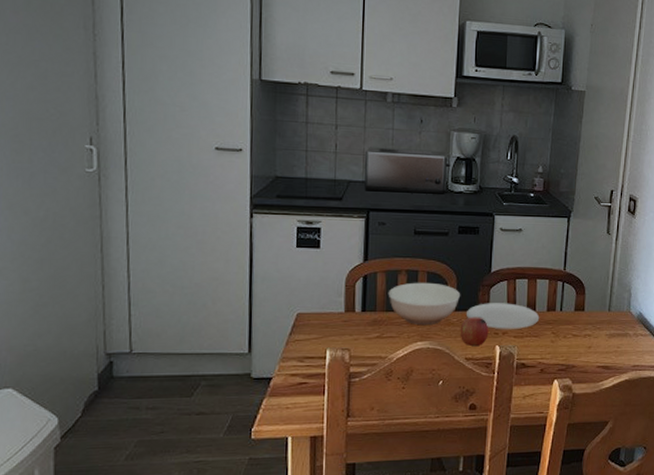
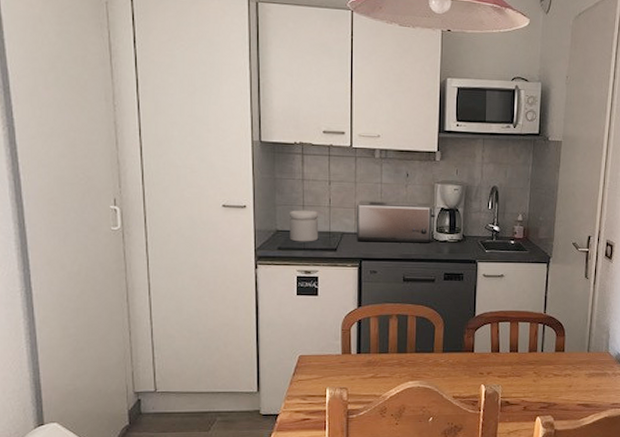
jar: none [290,155,323,190] -> present [290,210,319,242]
bowl: present [388,282,461,324] -> none [380,326,448,365]
fruit: present [460,317,489,346] -> none [447,358,474,385]
plate: present [465,303,540,330] -> none [452,345,522,370]

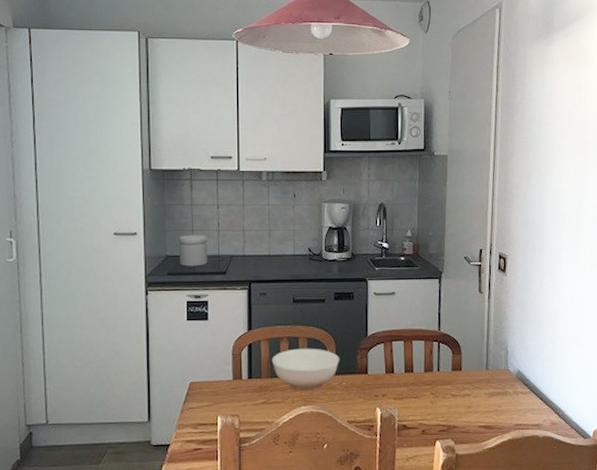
toaster: present [356,200,435,243] -> none [244,222,324,264]
bowl: none [380,326,448,365] -> present [271,348,340,390]

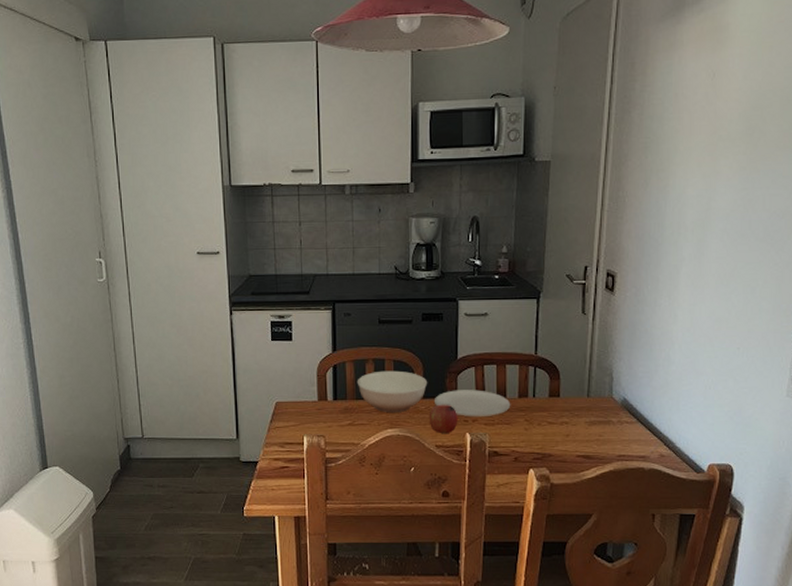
jar: present [179,234,208,267] -> none [261,253,291,286]
fruit: none [341,380,369,409] -> present [429,404,458,433]
plate: none [345,365,418,393] -> present [433,390,511,418]

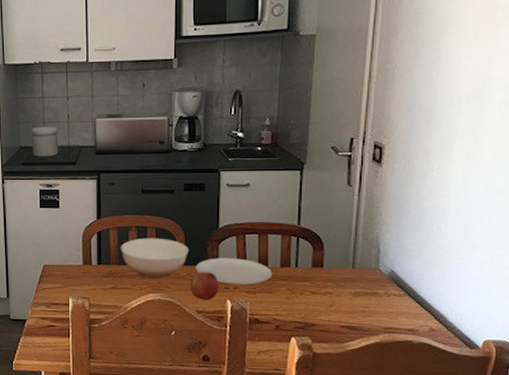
jar: none [261,253,291,286] -> present [32,126,59,157]
toaster: none [327,238,411,284] -> present [93,112,174,155]

